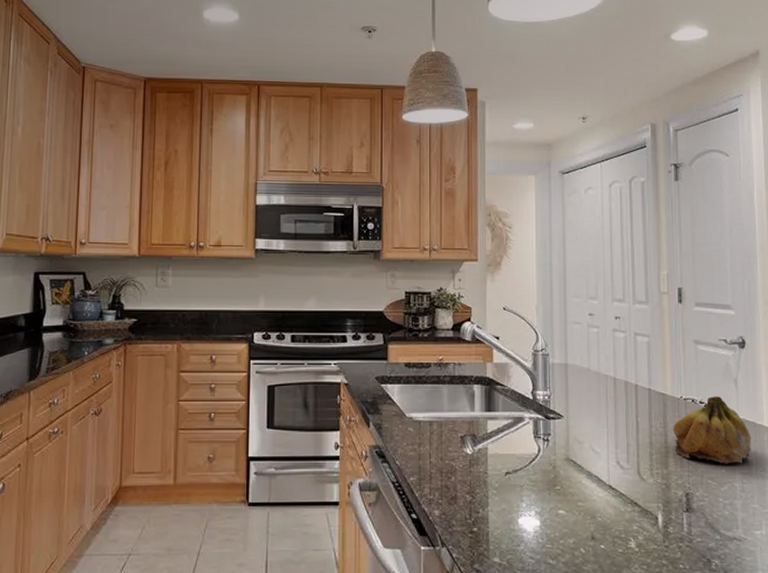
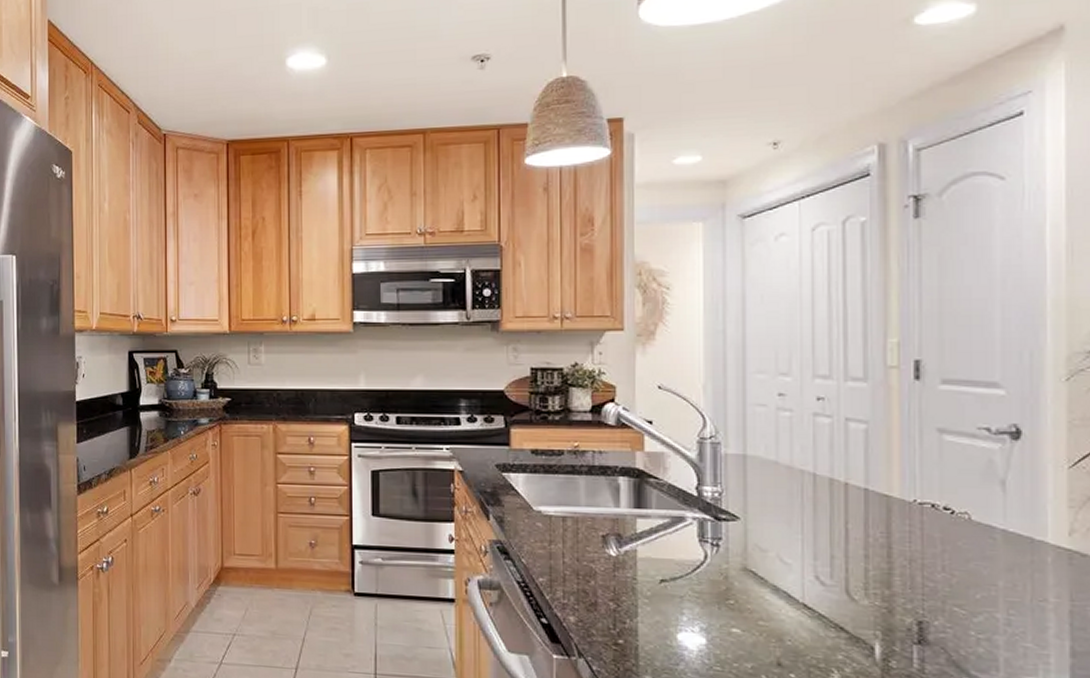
fruit: present [673,396,752,464] -> none [901,501,1026,590]

